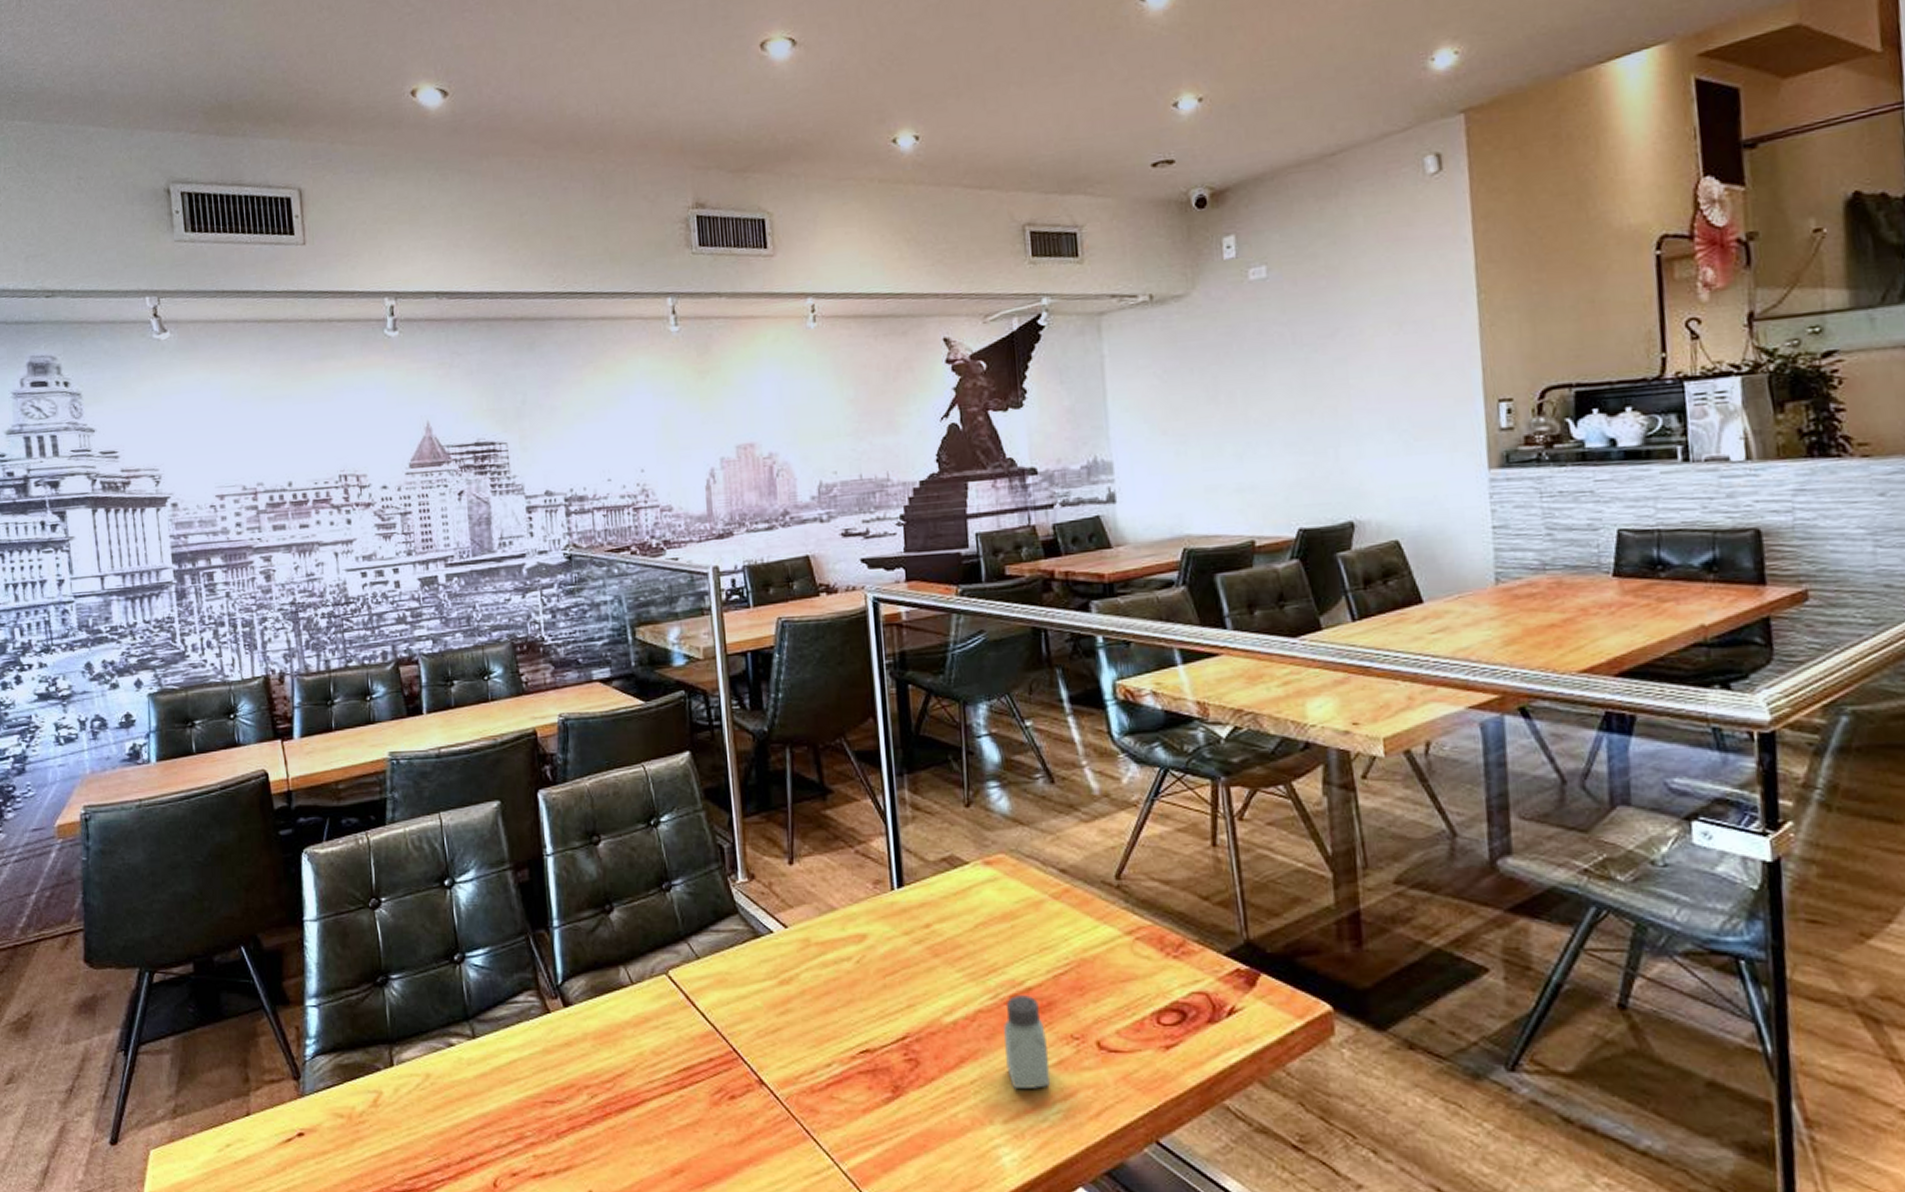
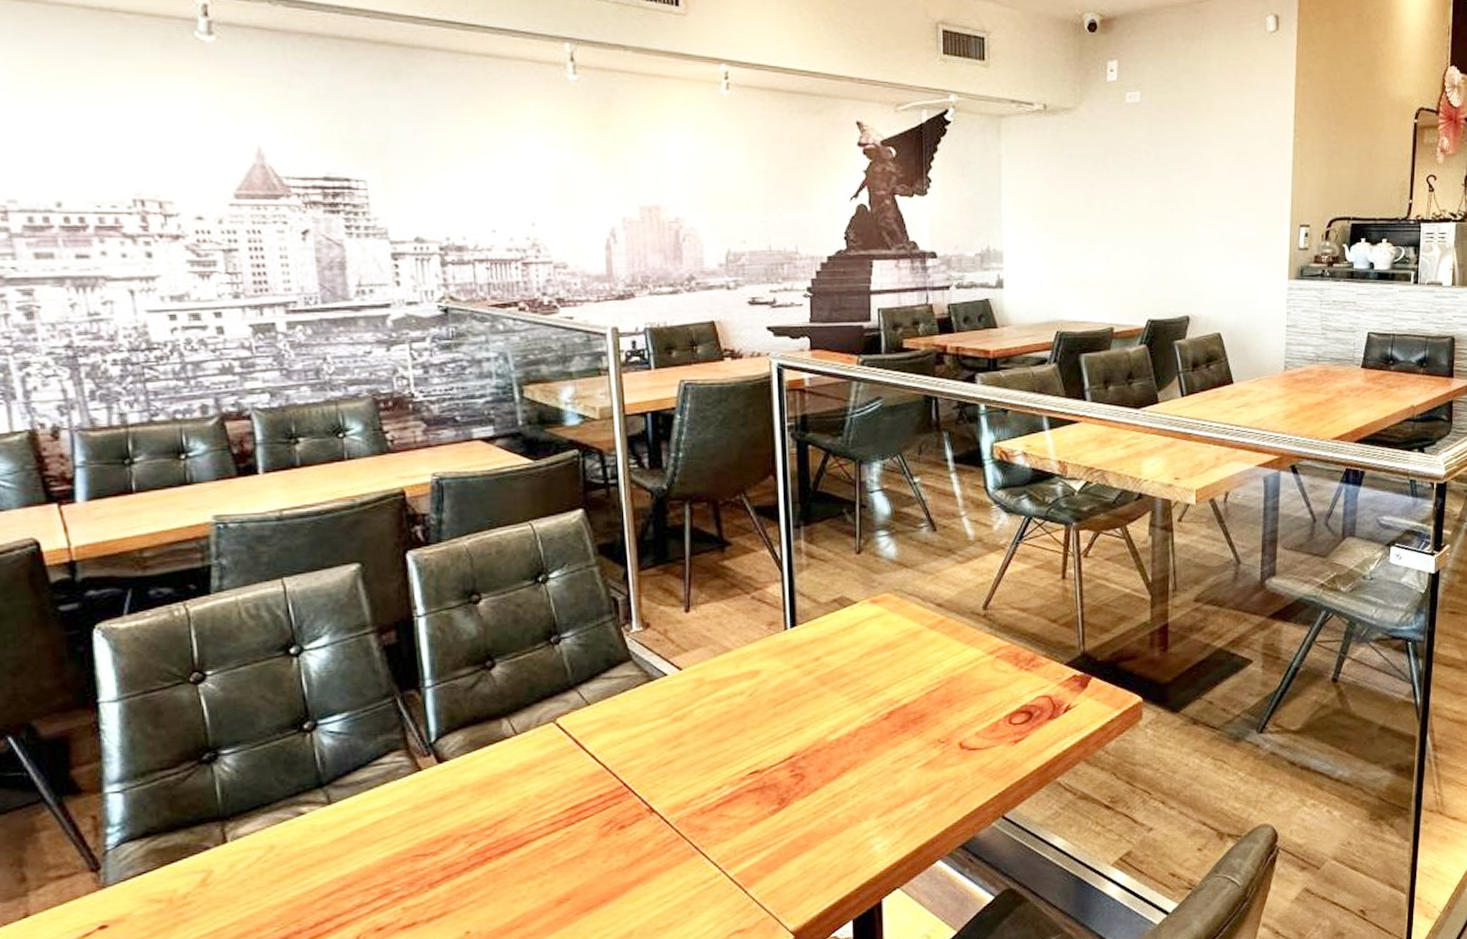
saltshaker: present [1004,995,1051,1090] -> none [881,711,919,790]

